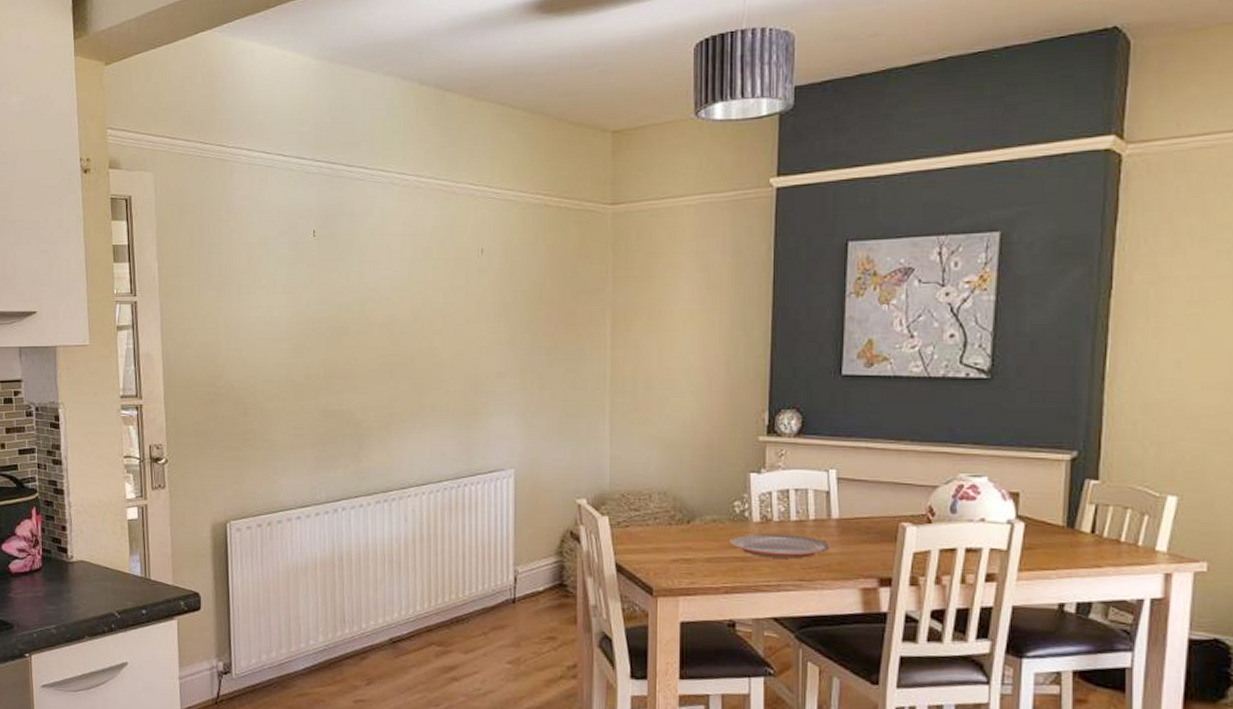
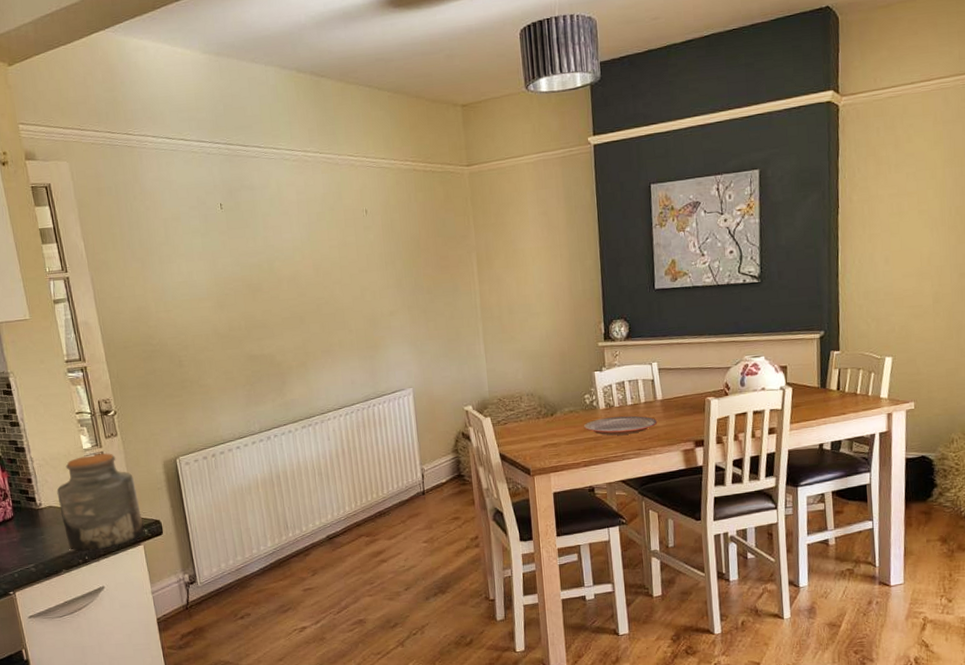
jar: none [91,506,180,619] -> present [56,452,144,552]

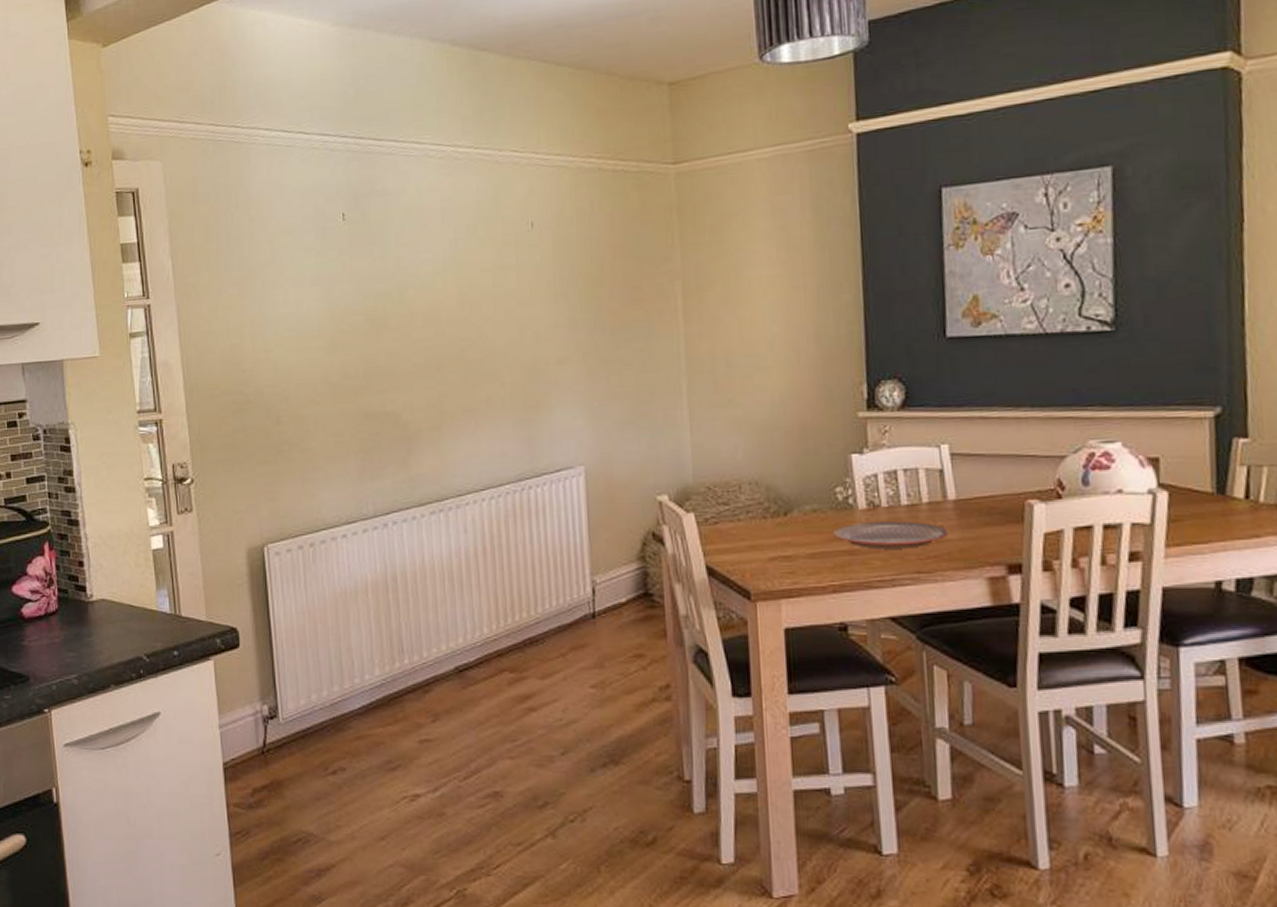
jar: present [56,452,144,552] -> none [112,532,216,663]

